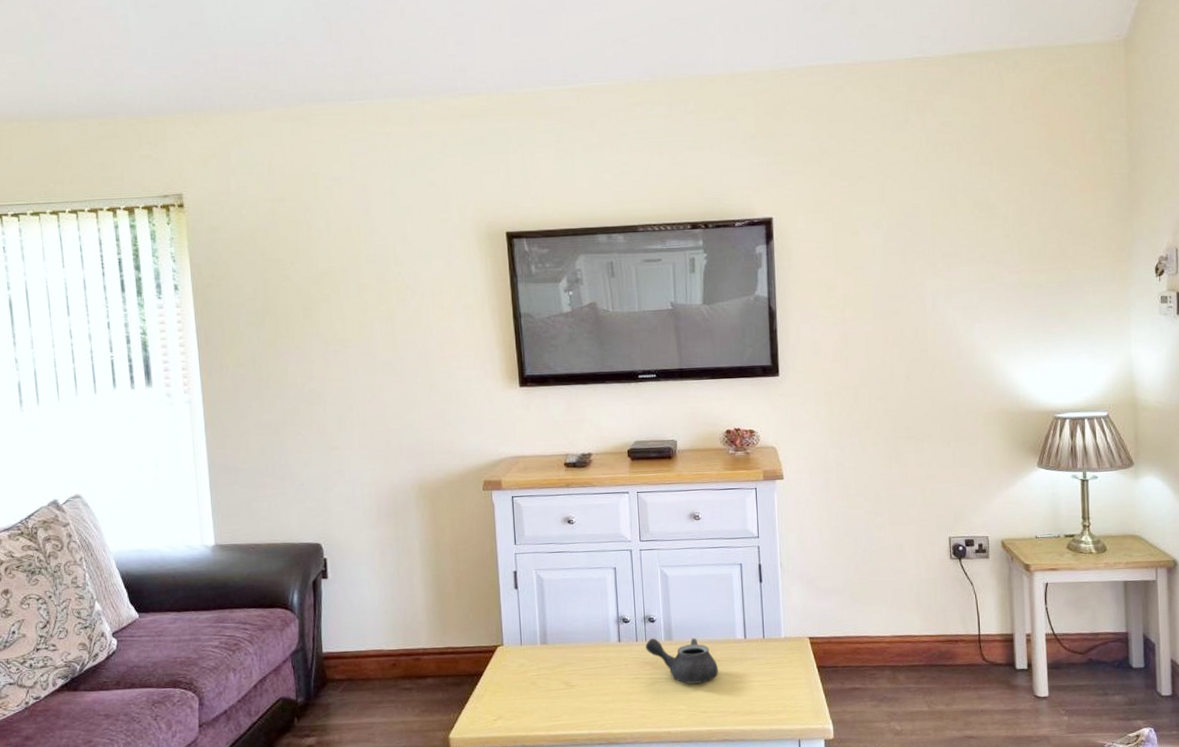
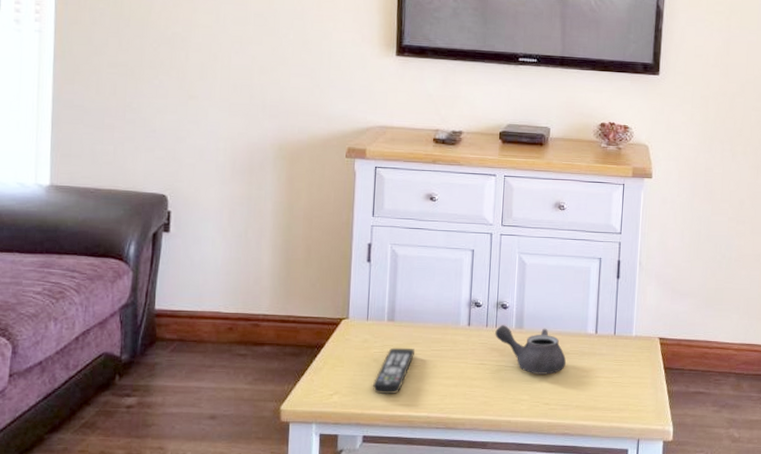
remote control: none [533,668,571,716] -> present [372,347,416,395]

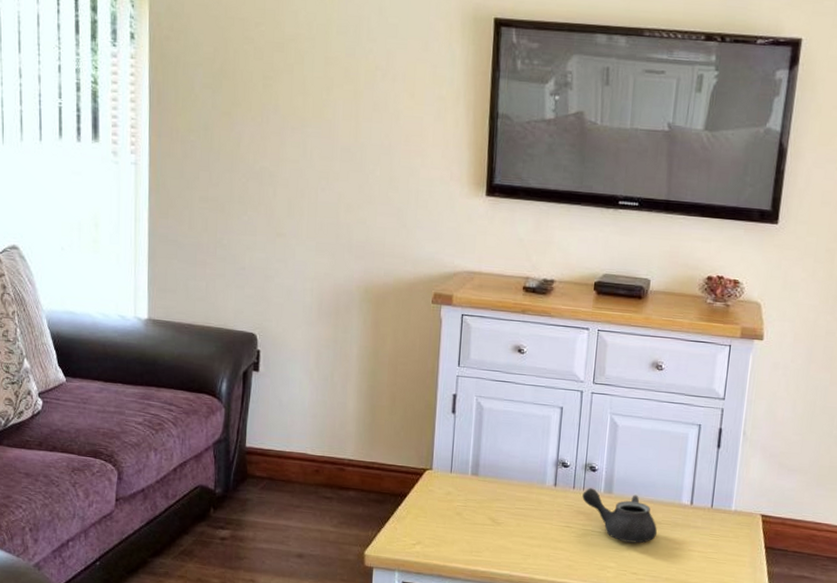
remote control: present [372,347,416,395] -> none [454,502,499,550]

